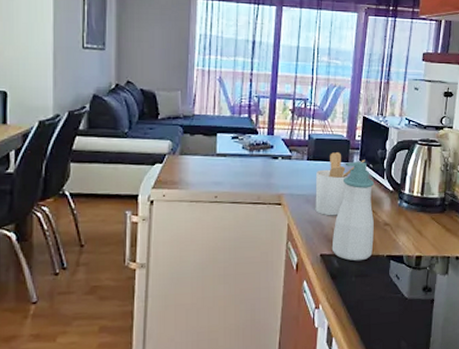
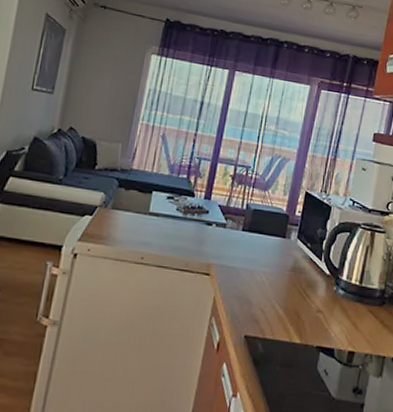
utensil holder: present [315,152,365,216] -> none [244,226,304,295]
soap bottle: present [331,161,374,261] -> none [257,238,310,349]

